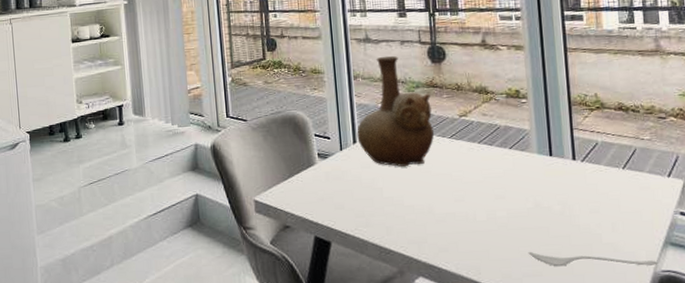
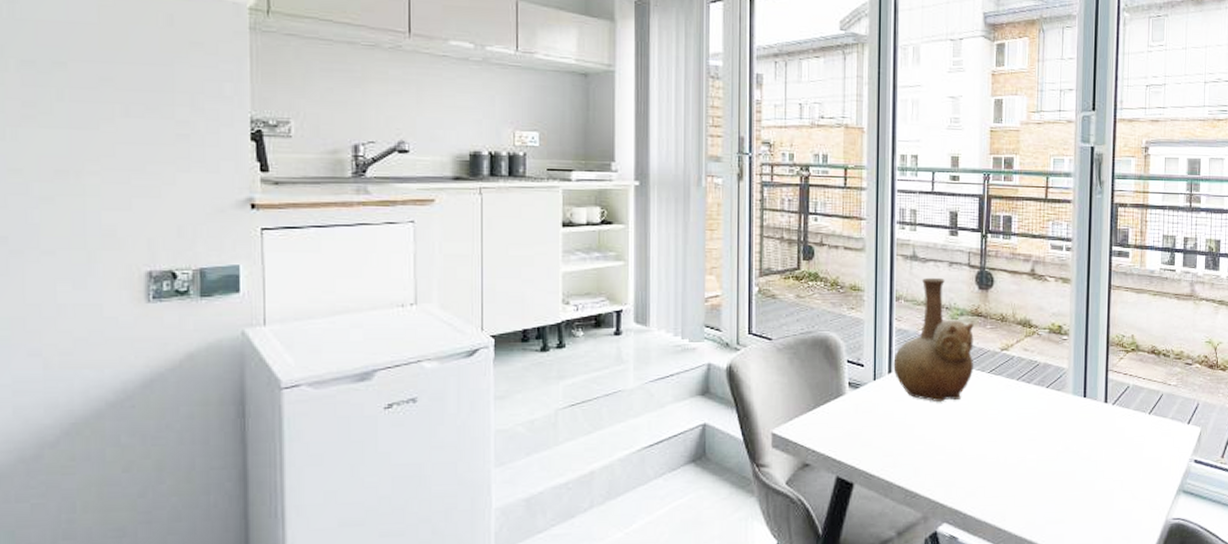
spoon: present [528,252,658,267] -> none [1053,498,1170,514]

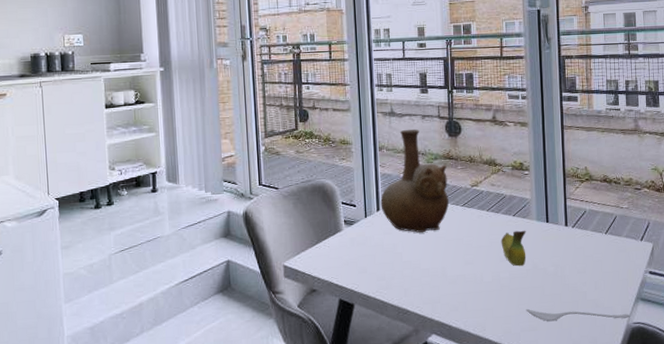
fruit: none [1030,405,1060,447] -> present [501,230,526,267]
spoon: none [1053,498,1170,514] -> present [526,309,631,322]

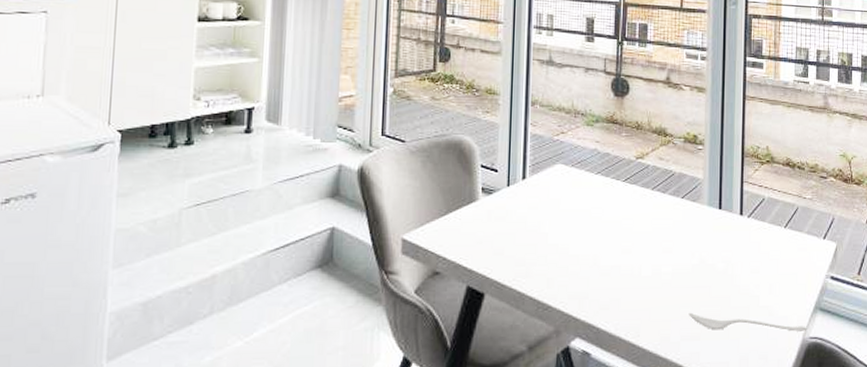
vase: present [380,129,449,233] -> none [527,83,609,210]
fruit: present [501,230,526,267] -> none [665,216,695,260]

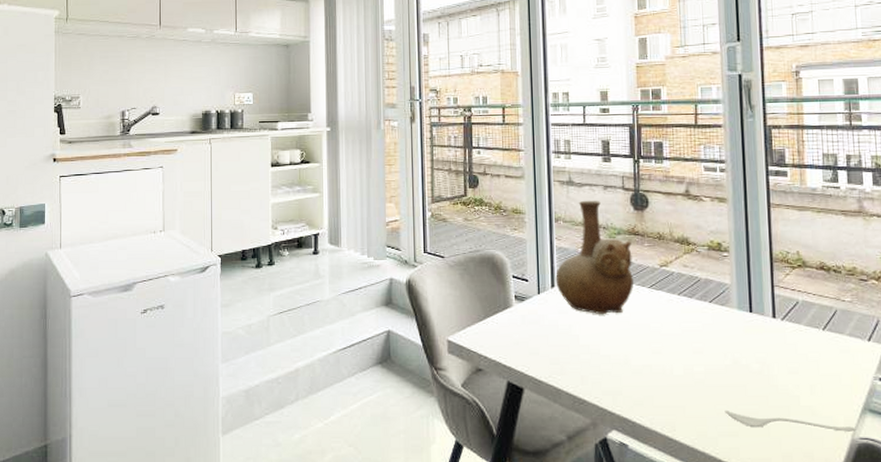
vase: none [527,83,609,210] -> present [555,200,633,314]

